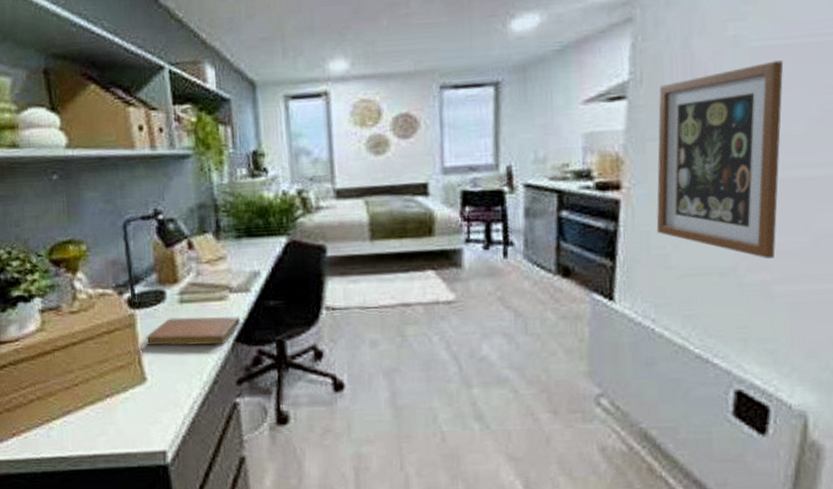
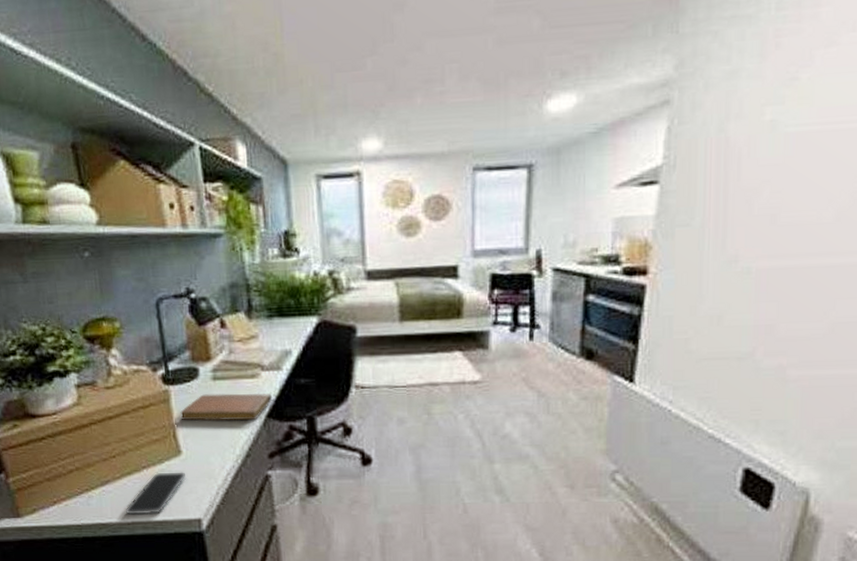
smartphone: none [88,400,151,447] -> present [126,472,187,515]
wall art: present [656,60,784,259] -> none [680,147,818,344]

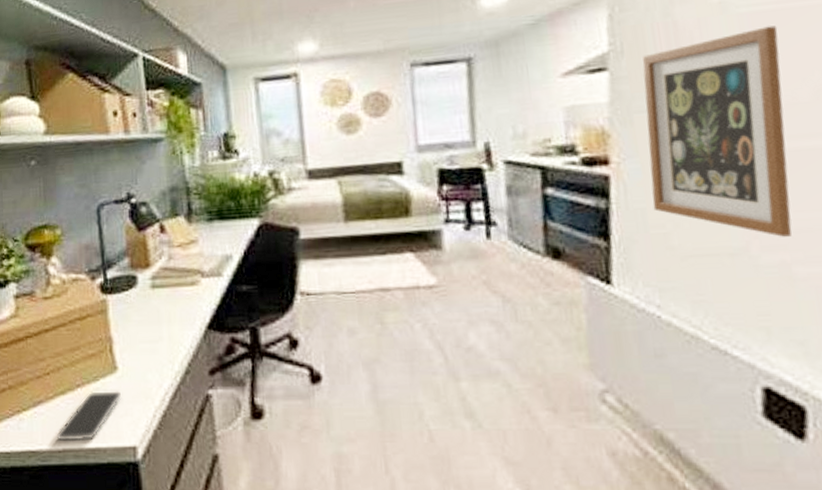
notebook: present [180,393,273,422] -> none [117,301,214,334]
wall art: none [680,147,818,344] -> present [642,25,792,237]

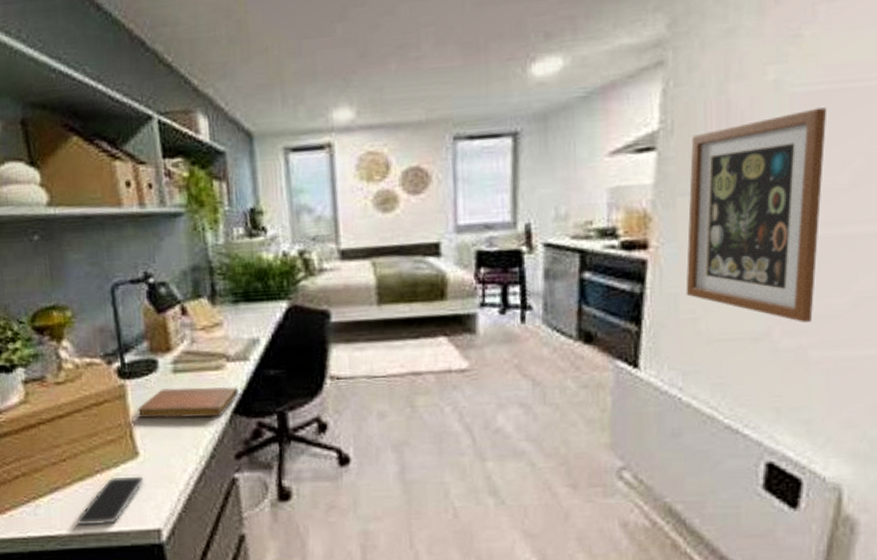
notebook: none [117,301,214,334] -> present [137,386,240,419]

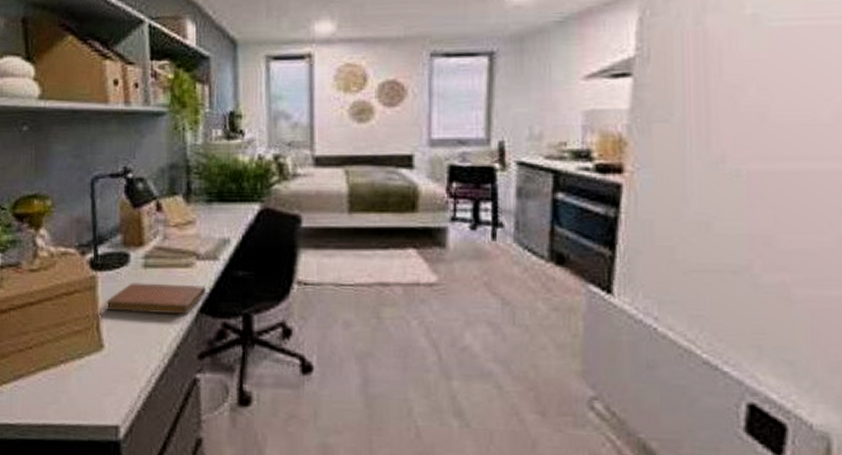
smartphone: present [77,476,145,526] -> none [38,368,107,417]
wall art: present [686,107,828,322] -> none [662,43,807,258]

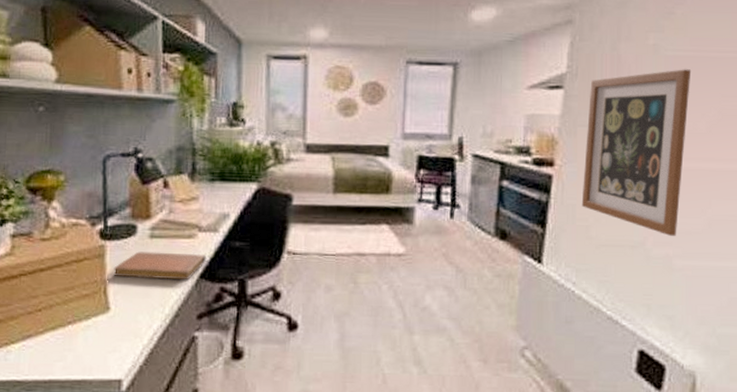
wall art: none [662,43,807,258] -> present [581,69,692,236]

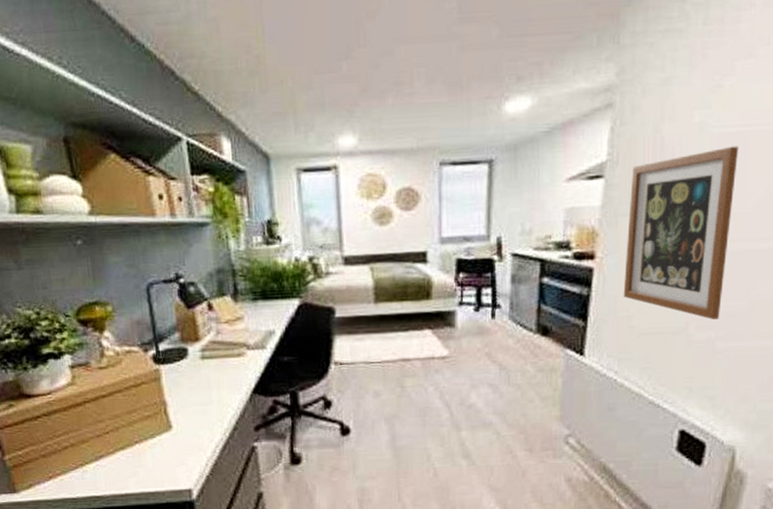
notebook: present [113,251,207,281] -> none [170,370,258,398]

